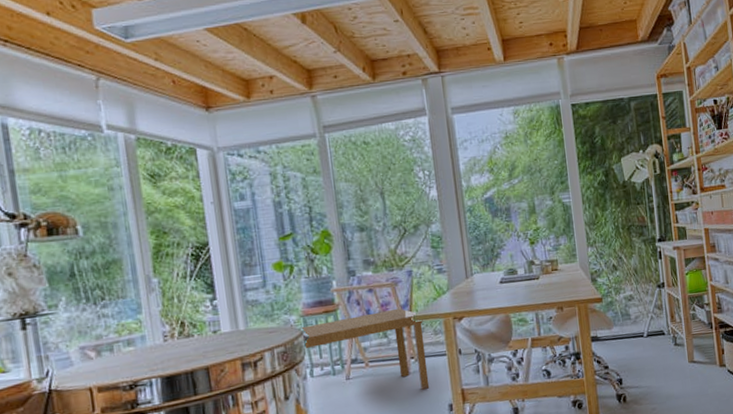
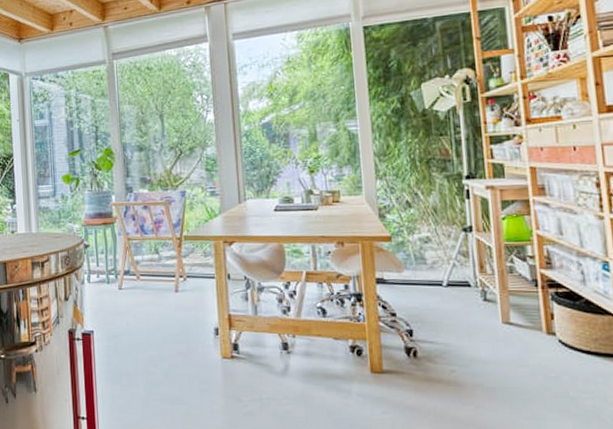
dining table: present [299,308,430,391] -> none [81,226,197,311]

